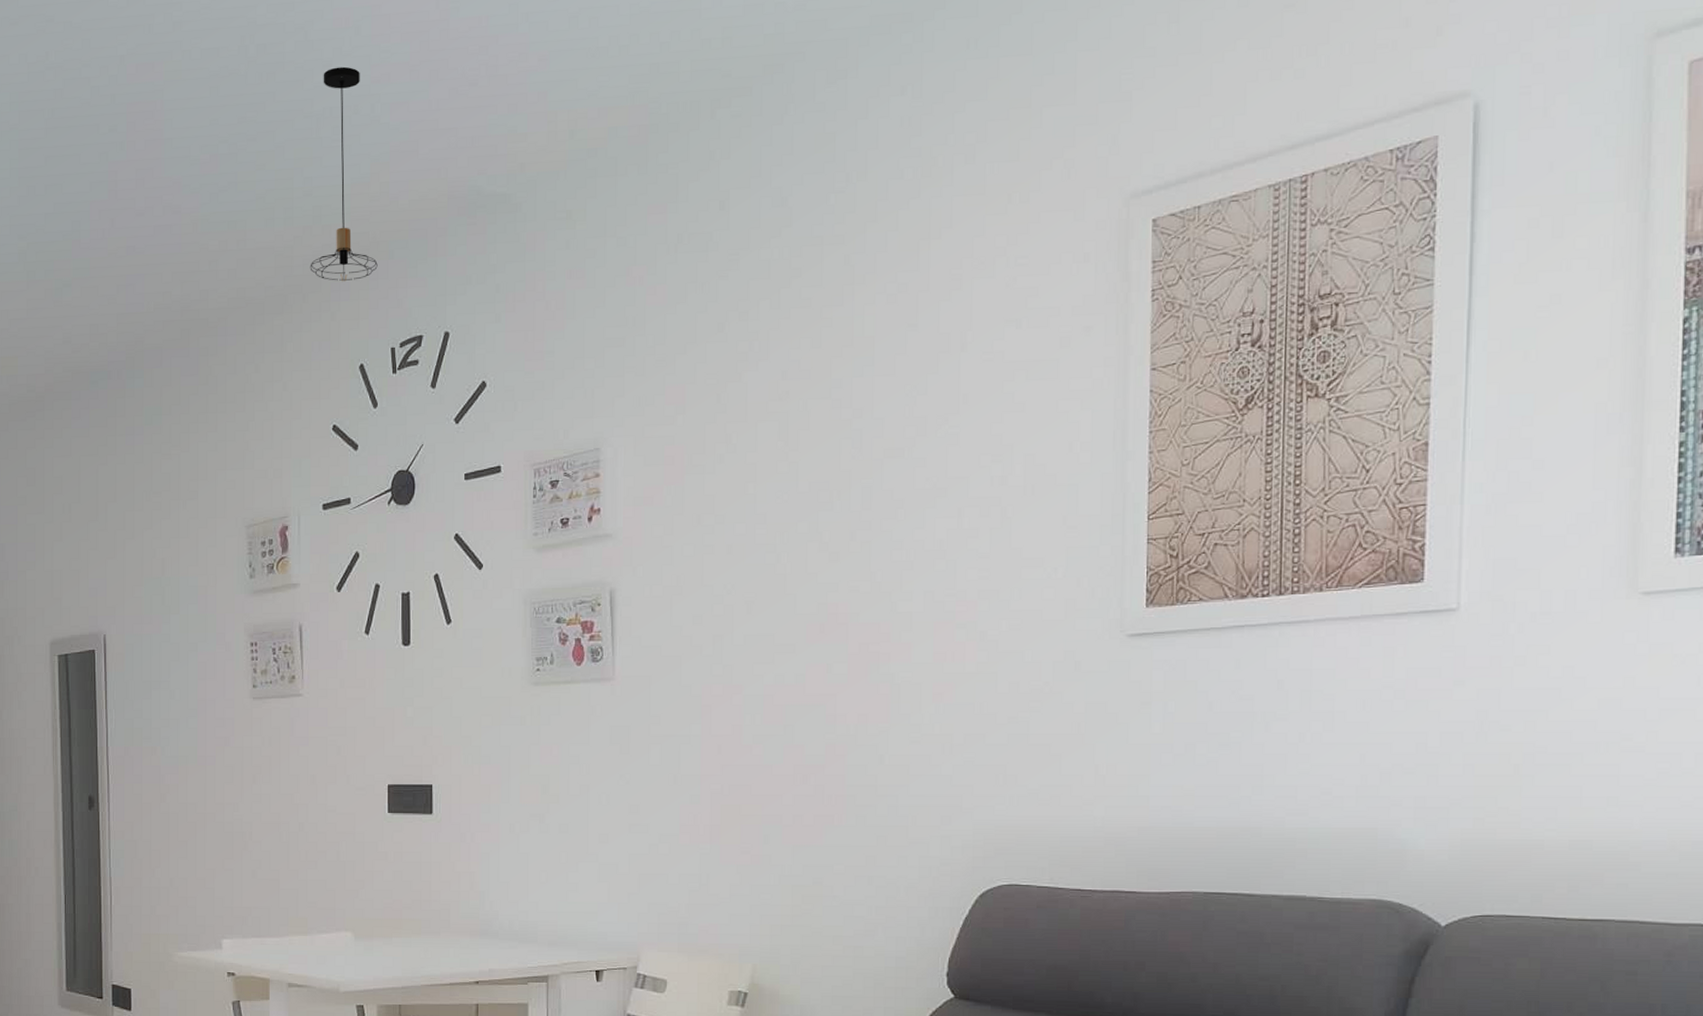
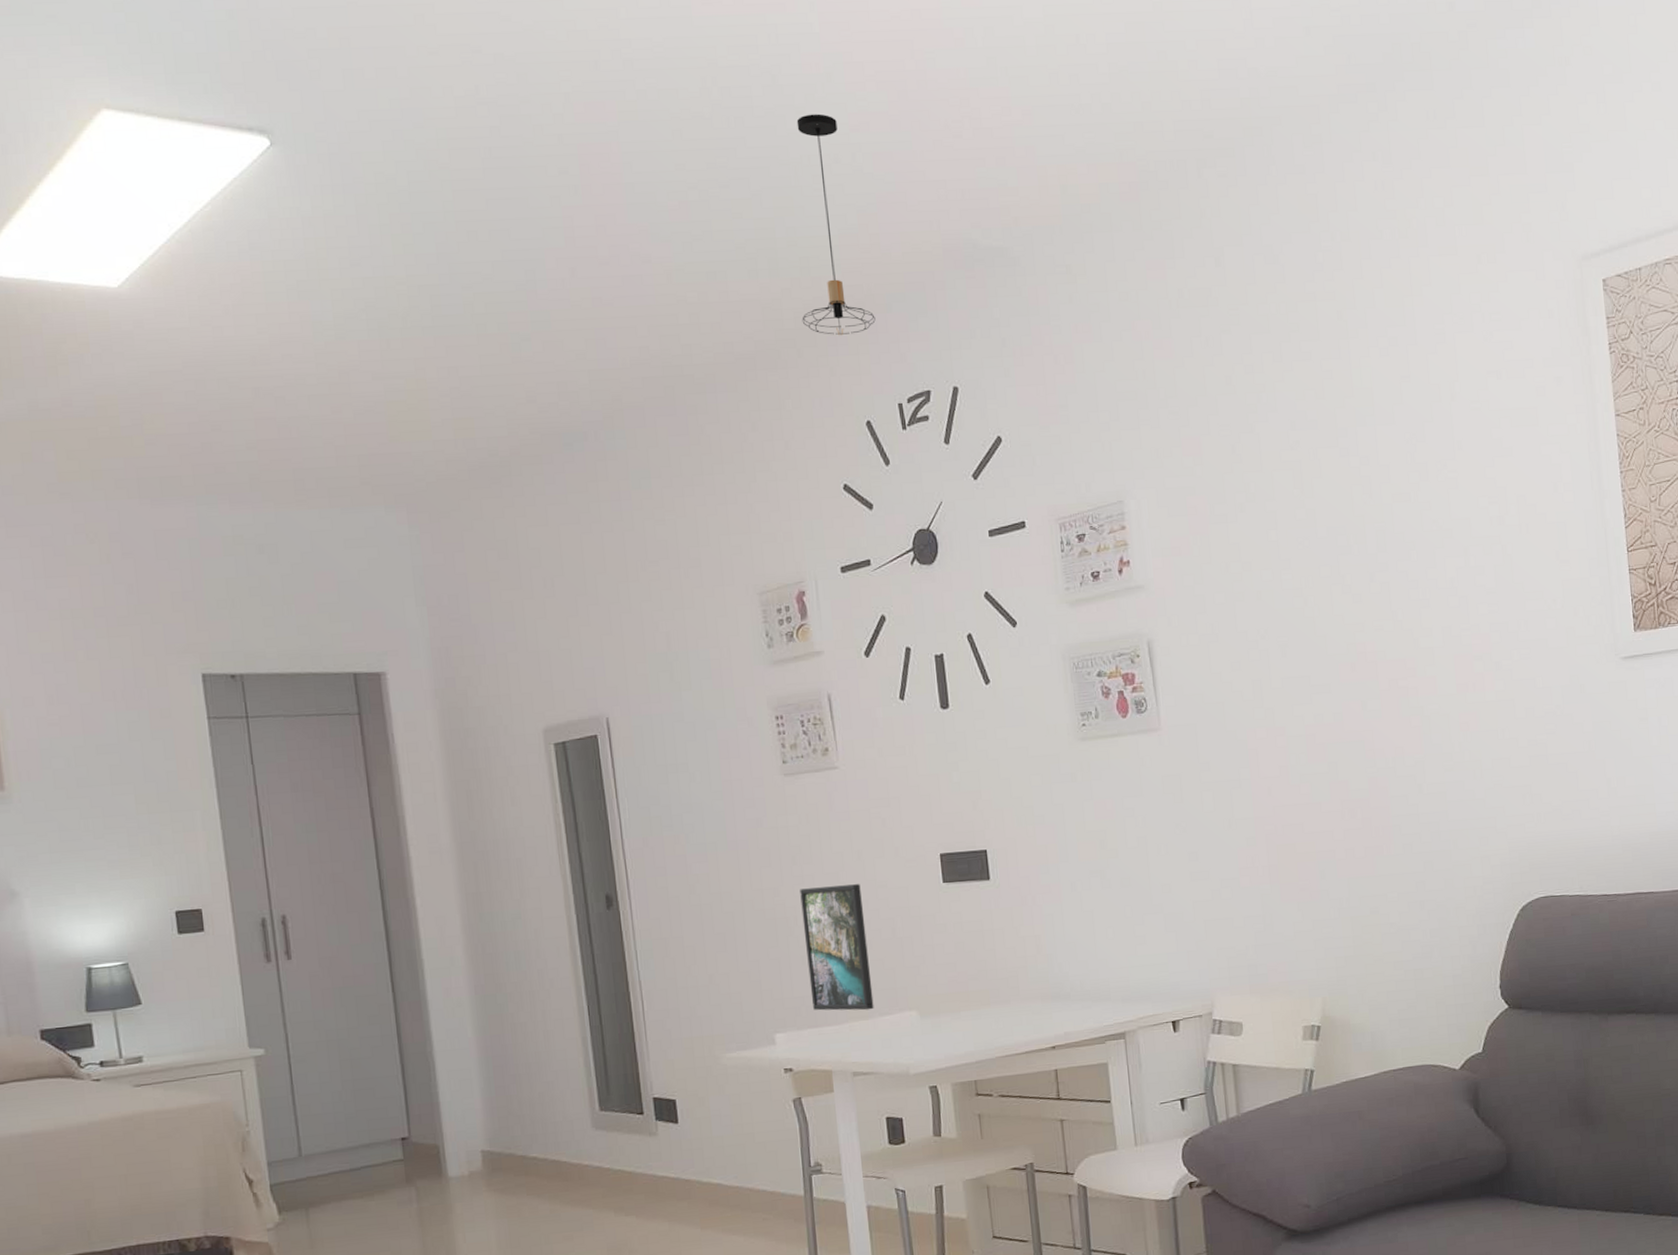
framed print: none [257,807,313,927] -> present [800,884,874,1011]

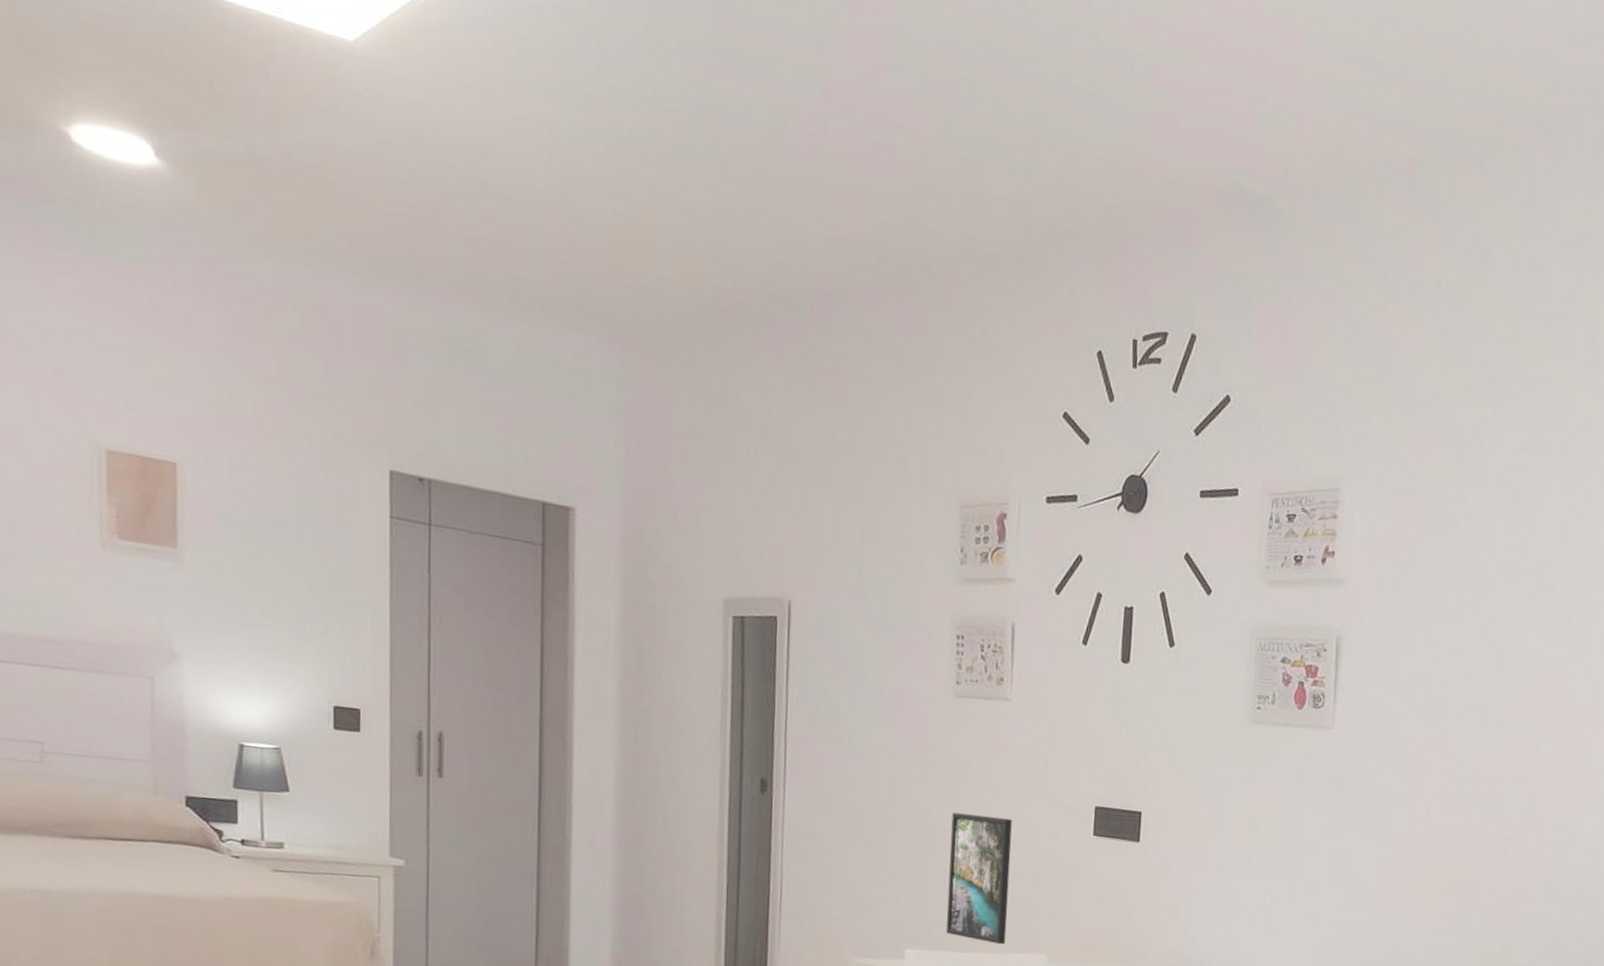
pendant light: present [796,113,876,336] -> none [1050,8,1126,256]

